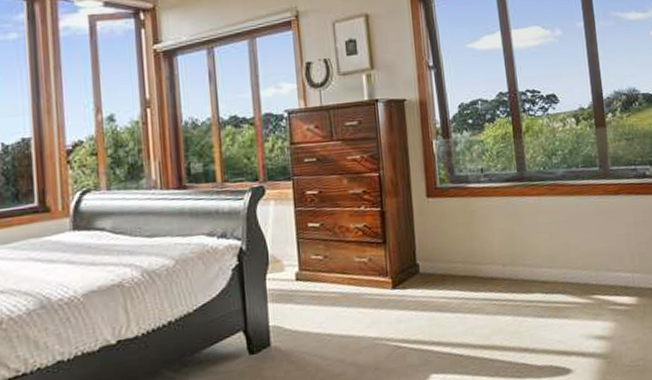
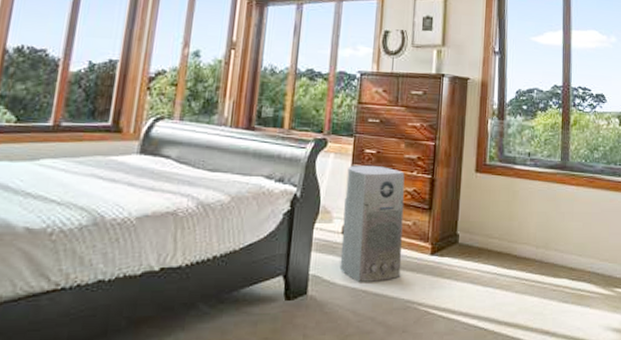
air purifier: none [291,206,364,327] -> present [339,165,405,282]

